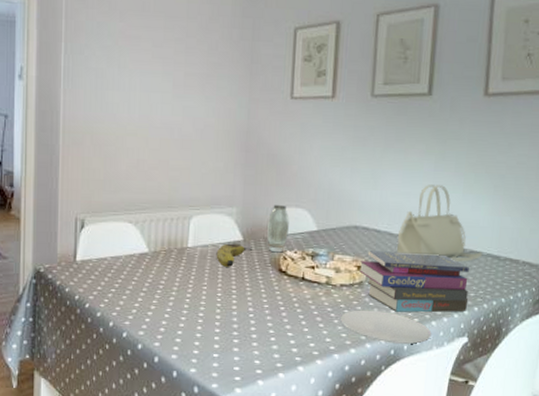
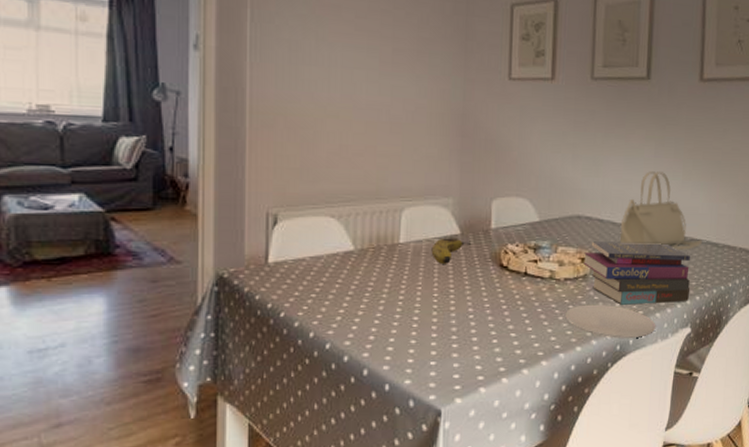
vase: present [267,205,289,253] -> none [486,195,510,247]

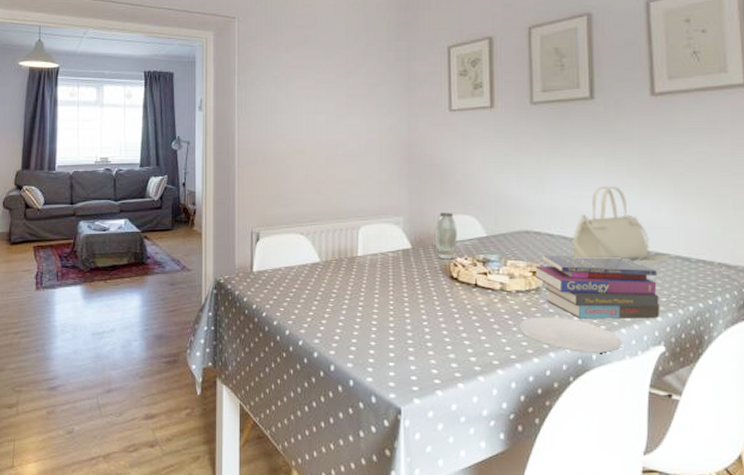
fruit: present [431,237,472,264] -> none [386,251,423,275]
vase: none [486,195,510,247] -> present [436,213,457,260]

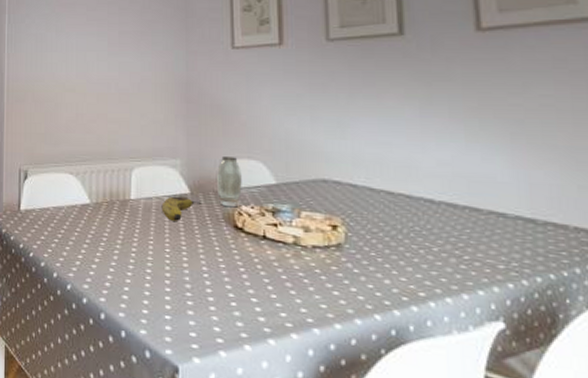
fruit: none [386,251,423,275] -> present [161,196,202,221]
plate: present [519,316,622,354] -> none [317,276,448,325]
books: present [535,255,660,319] -> none [335,208,497,288]
handbag: present [572,186,671,265] -> none [380,133,509,225]

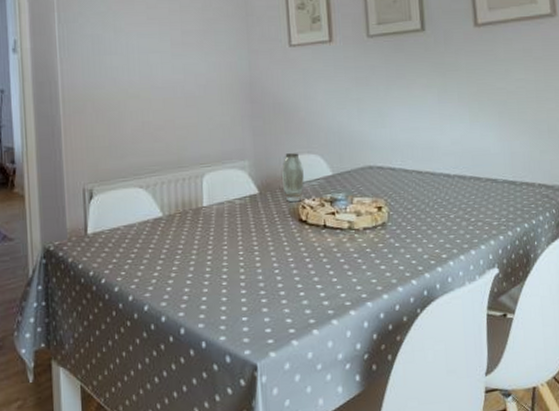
fruit: present [161,196,202,221] -> none [233,197,271,223]

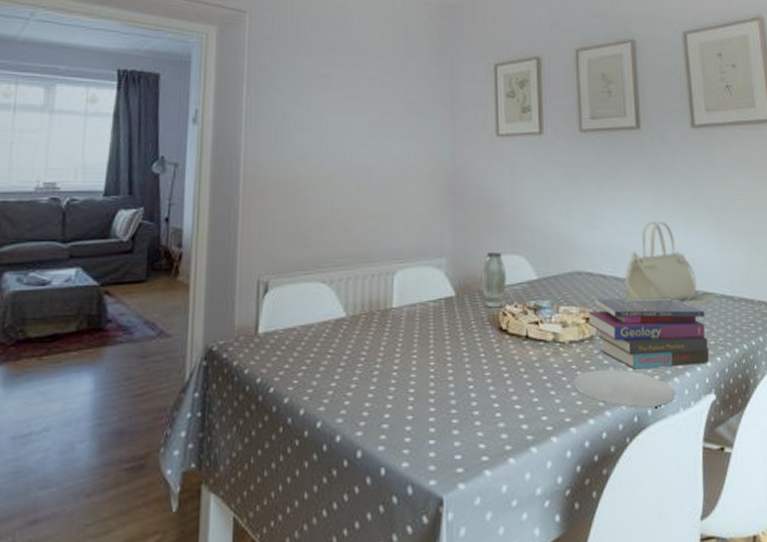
plate: none [368,250,462,284] -> present [574,369,676,409]
books: none [380,186,493,250] -> present [588,298,709,370]
handbag: none [412,116,499,191] -> present [624,222,717,306]

